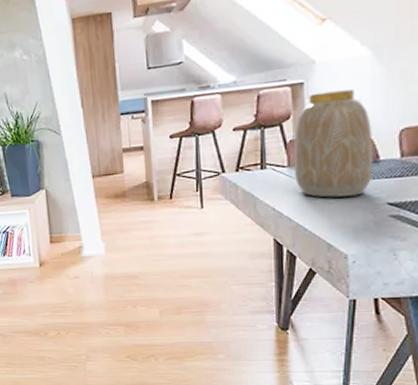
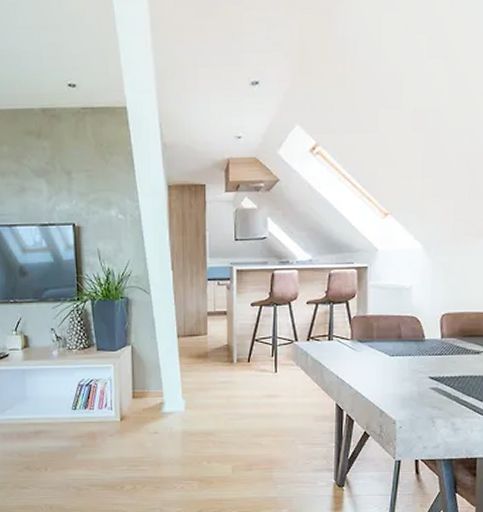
vase: present [293,89,373,198] -> none [355,276,421,369]

